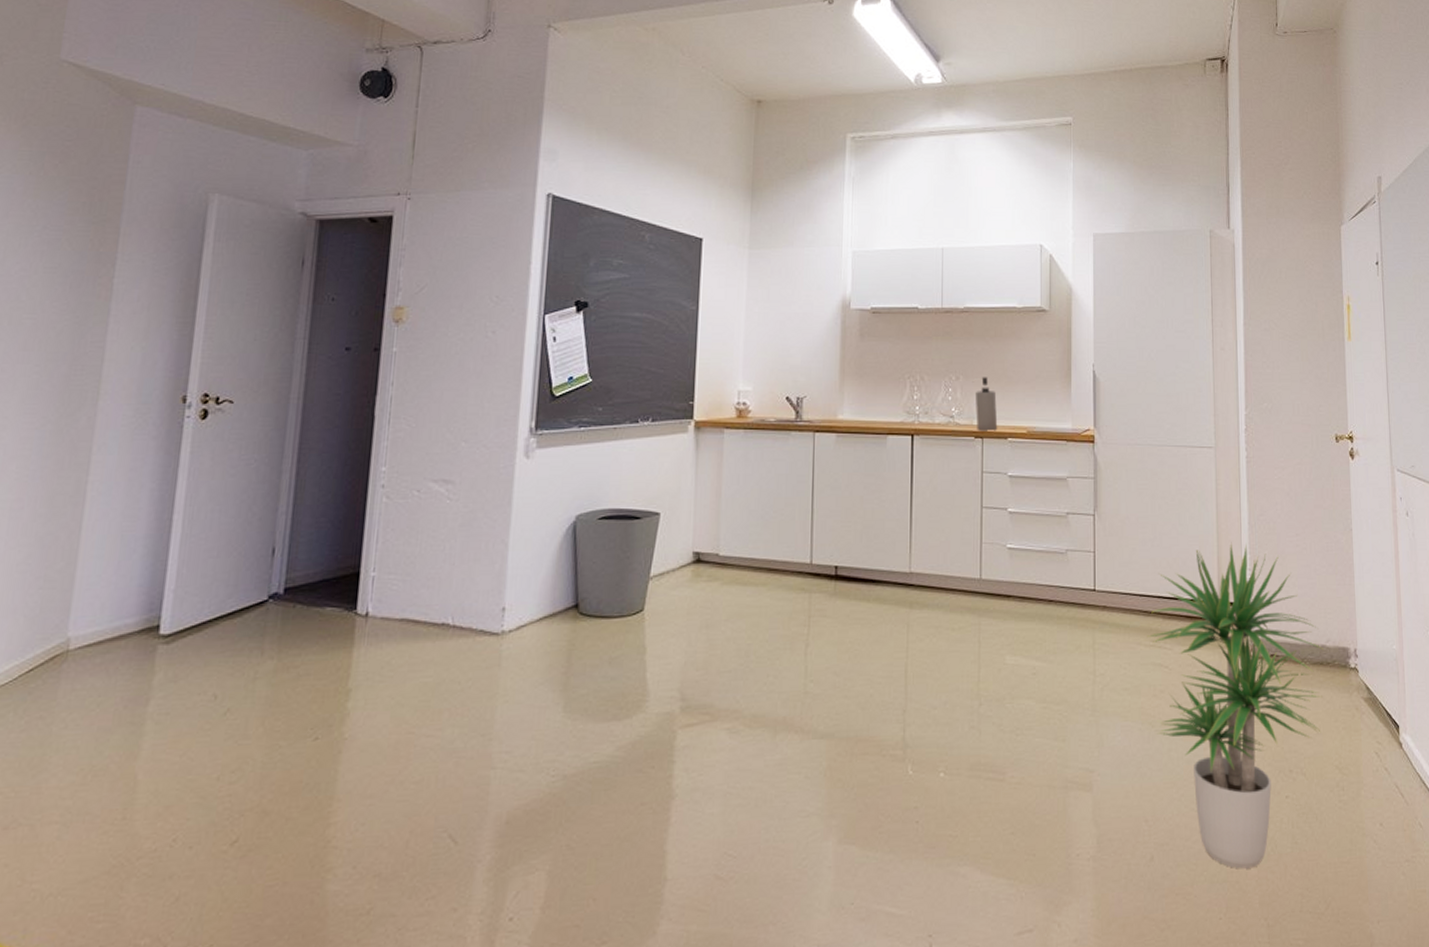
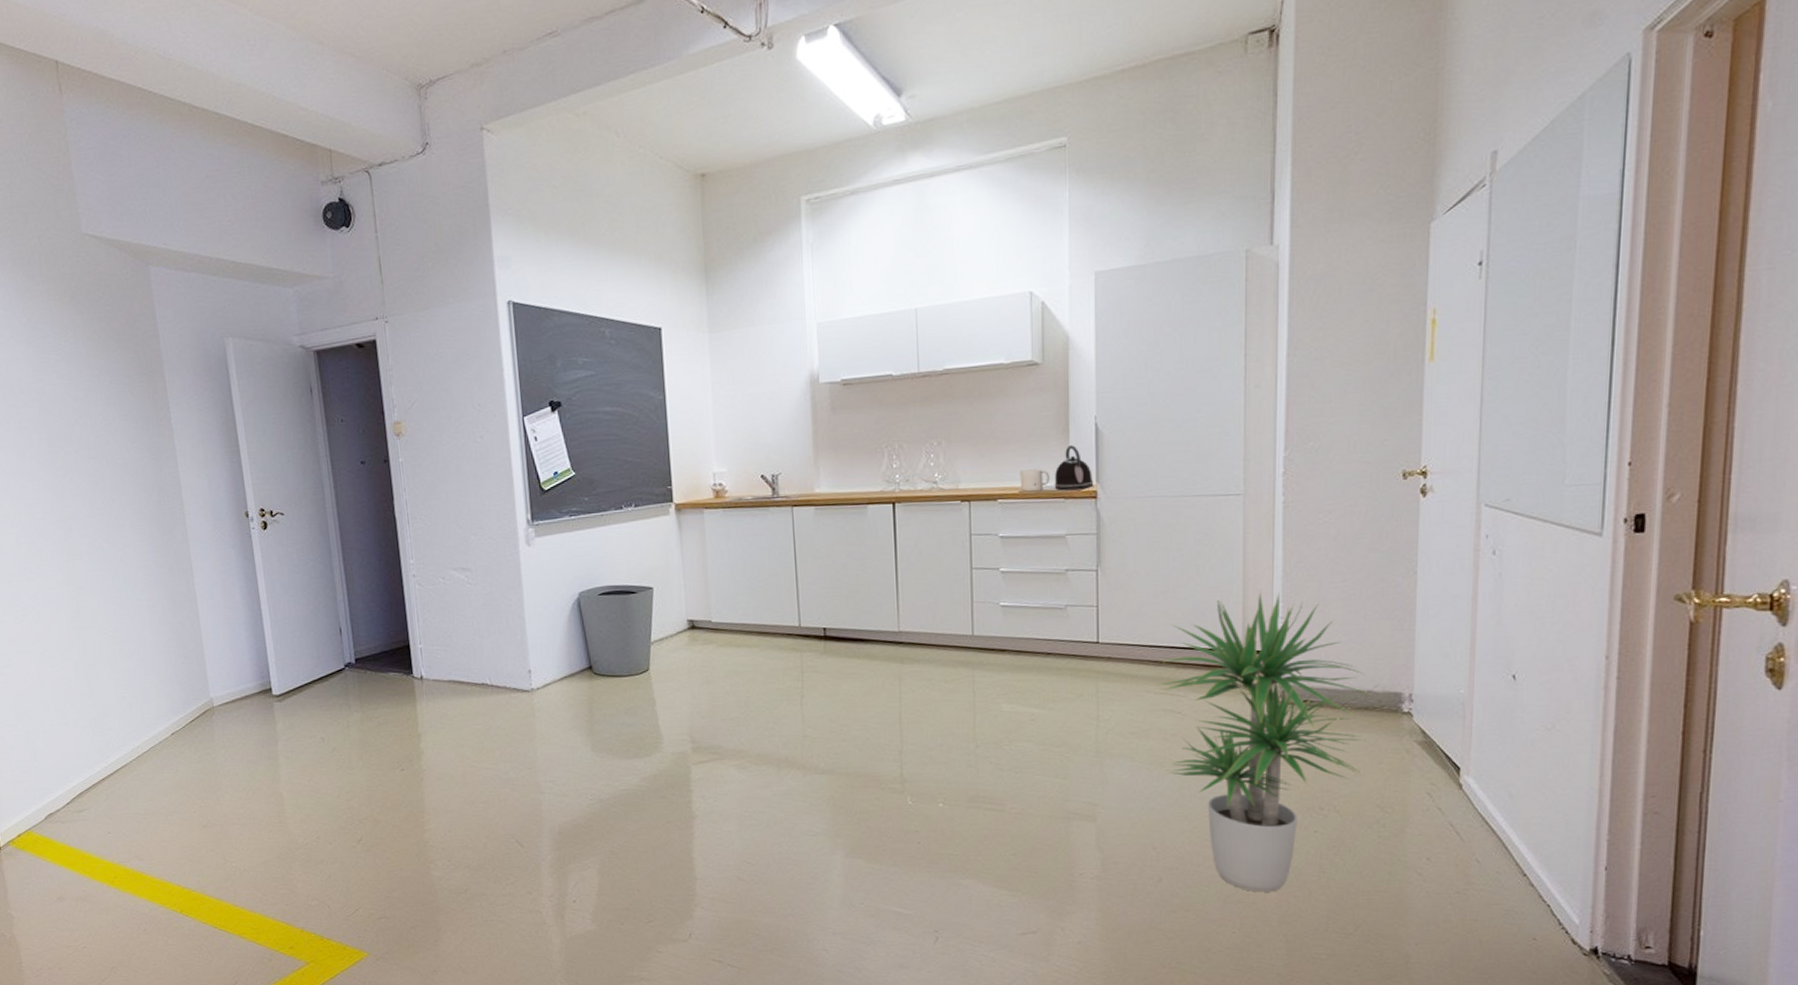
soap dispenser: present [972,377,998,431] -> none [956,440,986,495]
mug: none [1028,409,1054,433] -> present [1020,468,1049,492]
kettle: none [1057,390,1092,434] -> present [1054,445,1094,491]

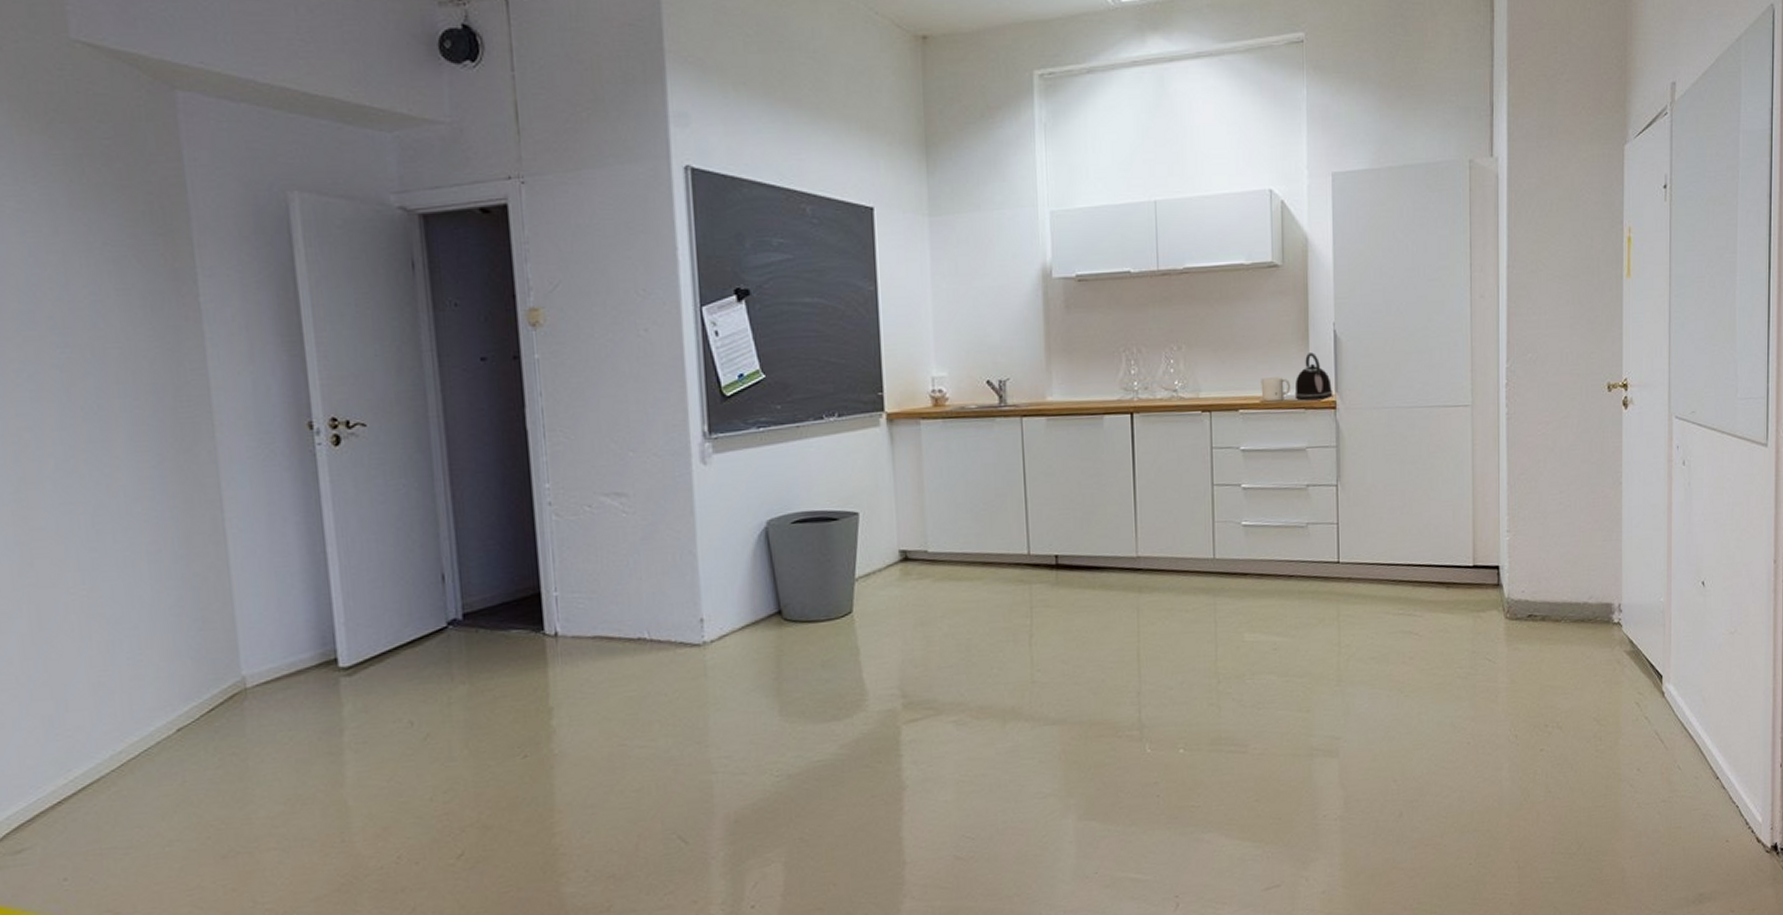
potted plant: present [1157,591,1371,892] -> none [1395,504,1586,819]

